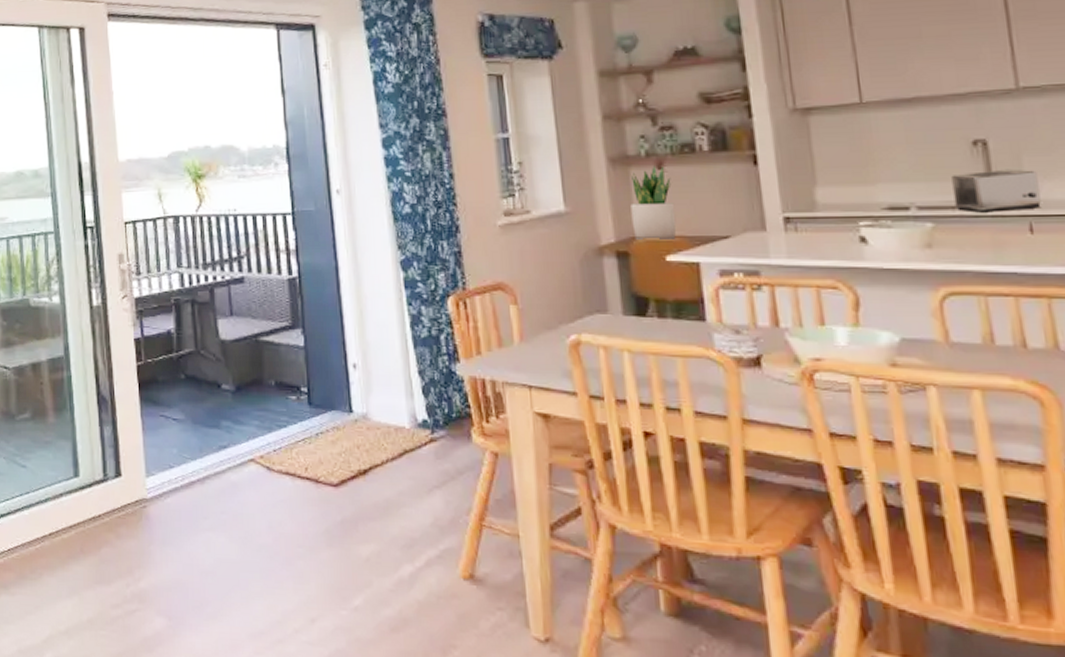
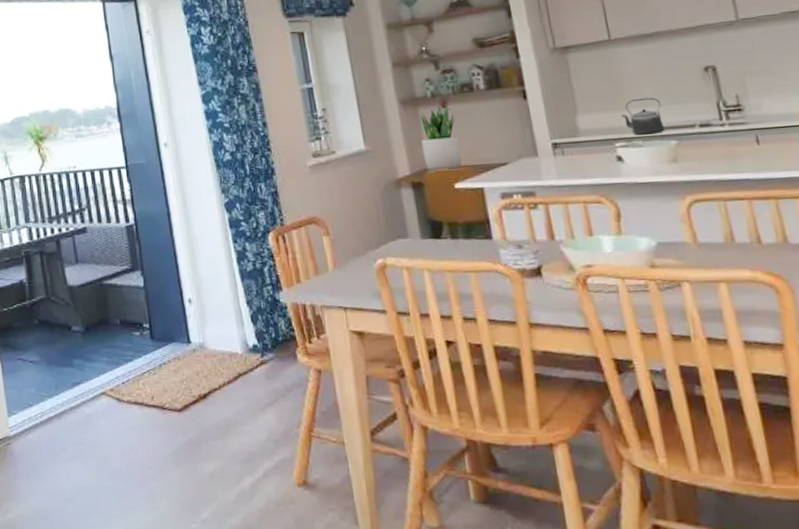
kettle: none [868,171,919,214] -> present [621,97,664,135]
toaster: present [951,169,1041,214] -> none [689,89,764,130]

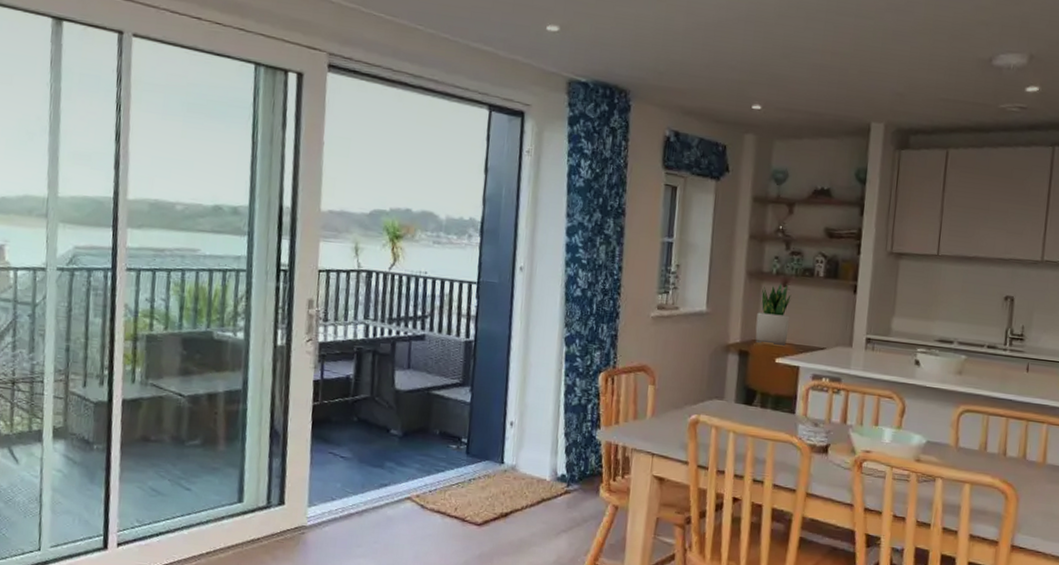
kettle: present [621,97,664,135] -> none [928,312,963,347]

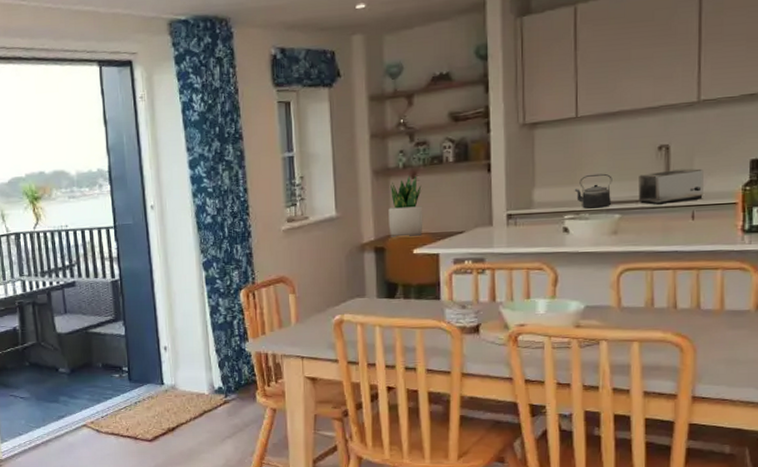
kettle: none [928,312,963,347] -> present [574,173,612,209]
toaster: none [983,320,1041,354] -> present [638,168,704,206]

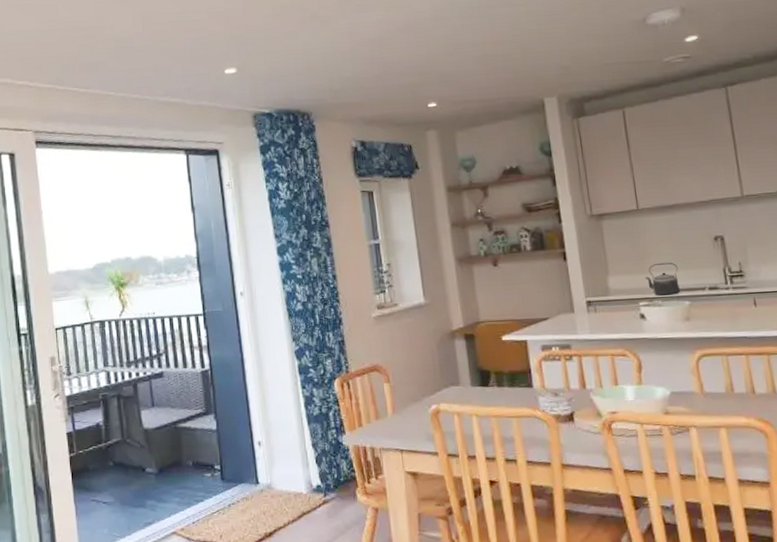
planter: present [388,176,423,237] -> none [474,263,509,324]
toaster: present [638,168,704,206] -> none [701,257,761,293]

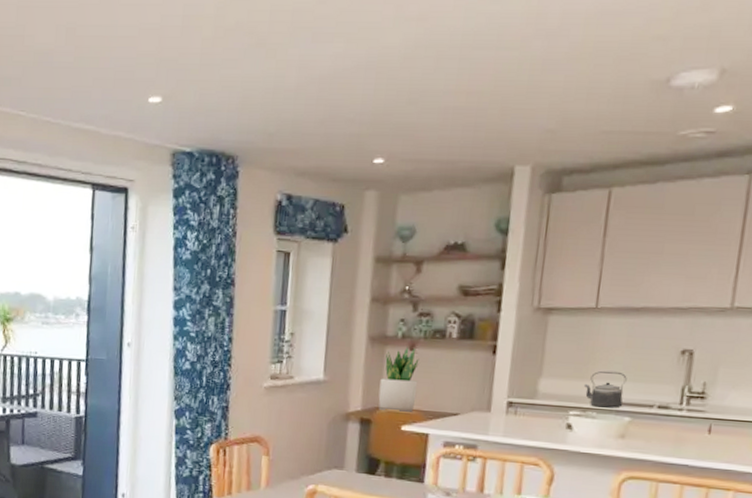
planter: none [474,263,509,324] -> present [378,347,420,412]

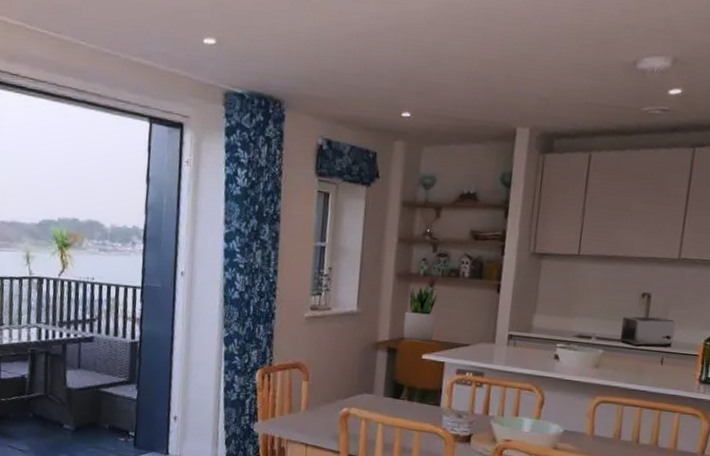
kettle: present [583,370,627,408] -> none [568,309,601,342]
toaster: none [652,377,728,414] -> present [620,316,676,348]

